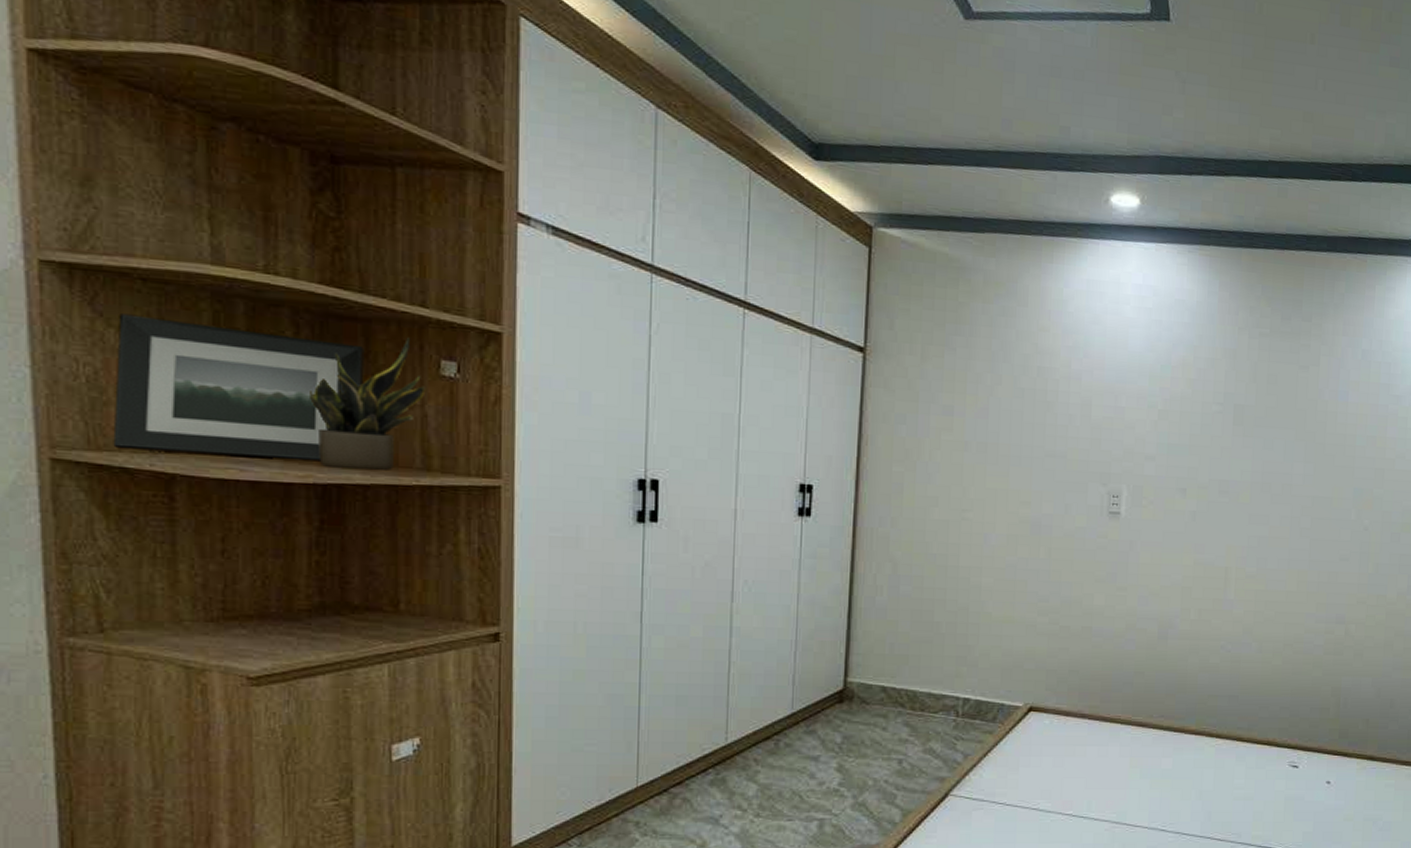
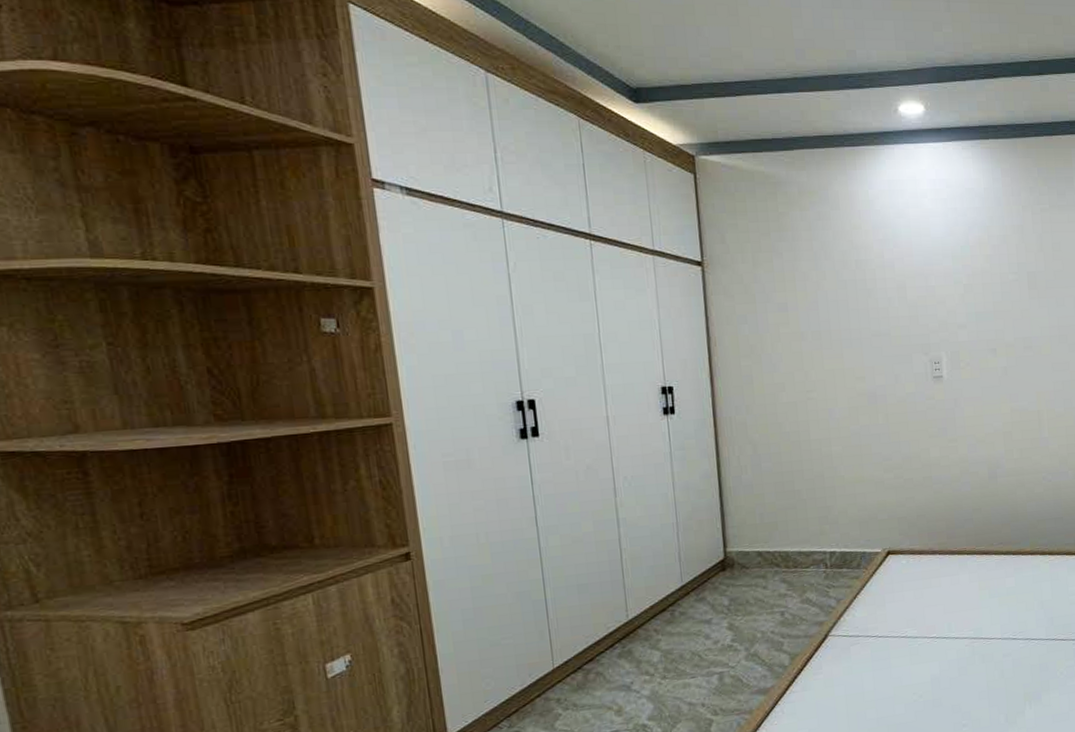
picture frame: present [113,313,365,462] -> none [10,312,252,435]
potted plant: present [310,337,426,472] -> none [202,302,310,428]

